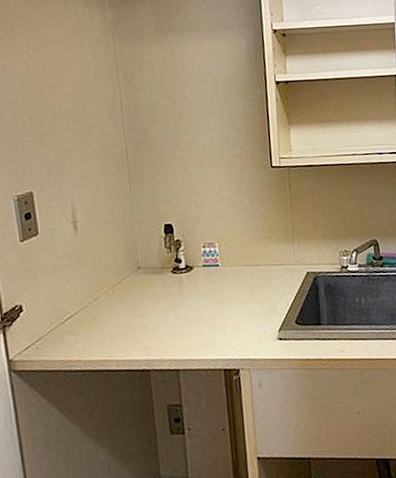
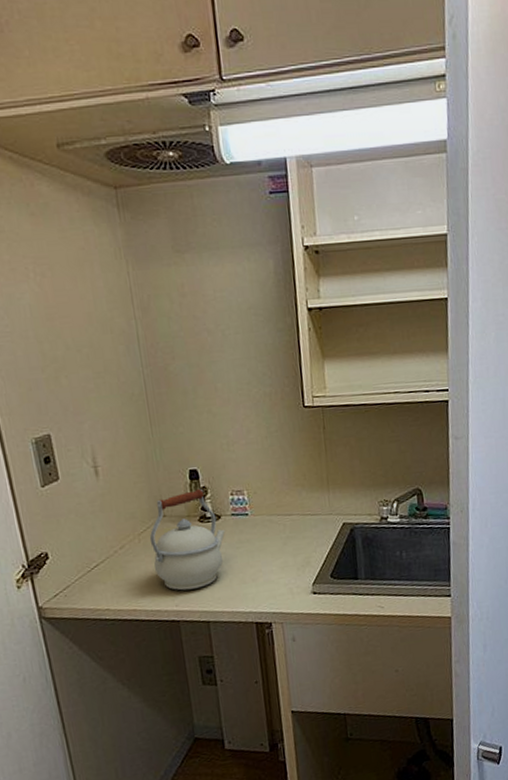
kettle: none [123,241,197,340] -> present [149,488,225,591]

